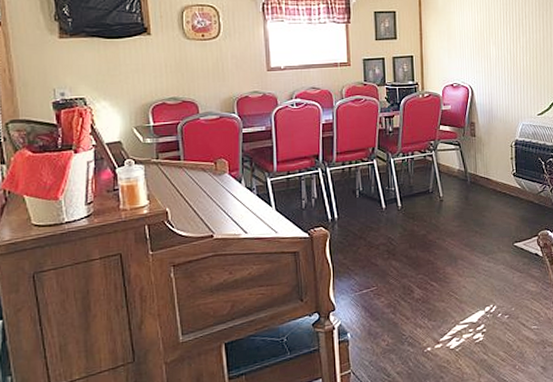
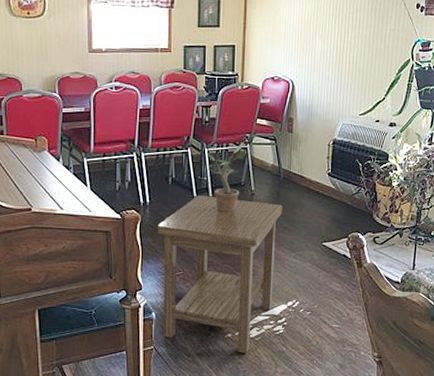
side table: none [348,206,472,367] -> present [158,196,282,353]
potted plant: none [392,148,432,221] -> present [206,141,246,212]

